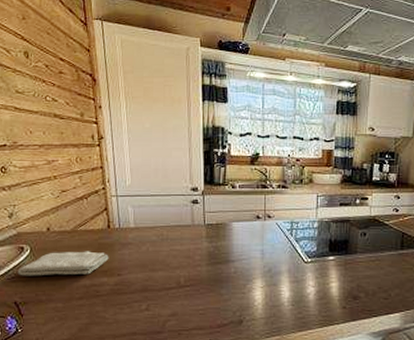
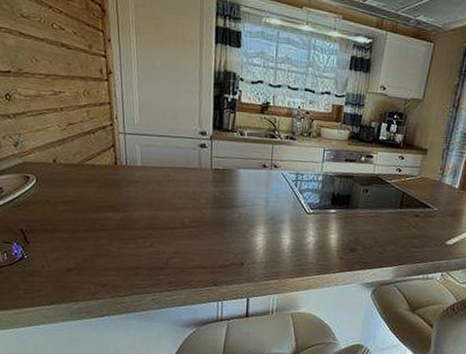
washcloth: present [17,251,109,276] -> none [23,183,115,209]

